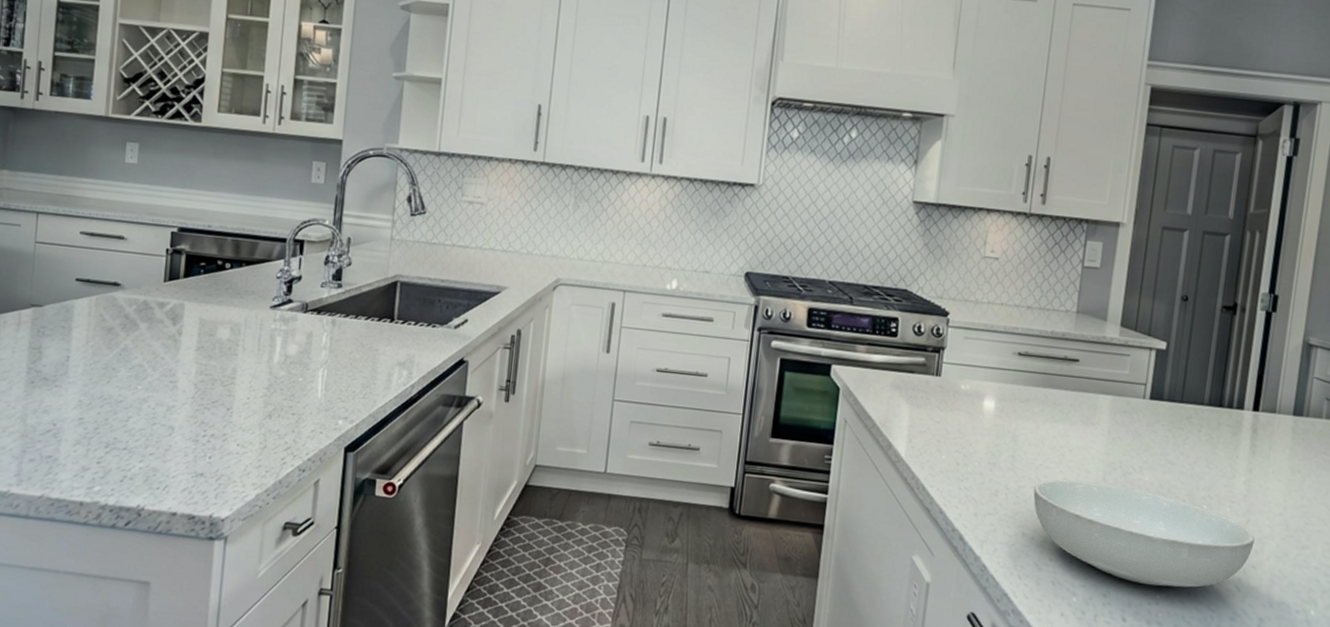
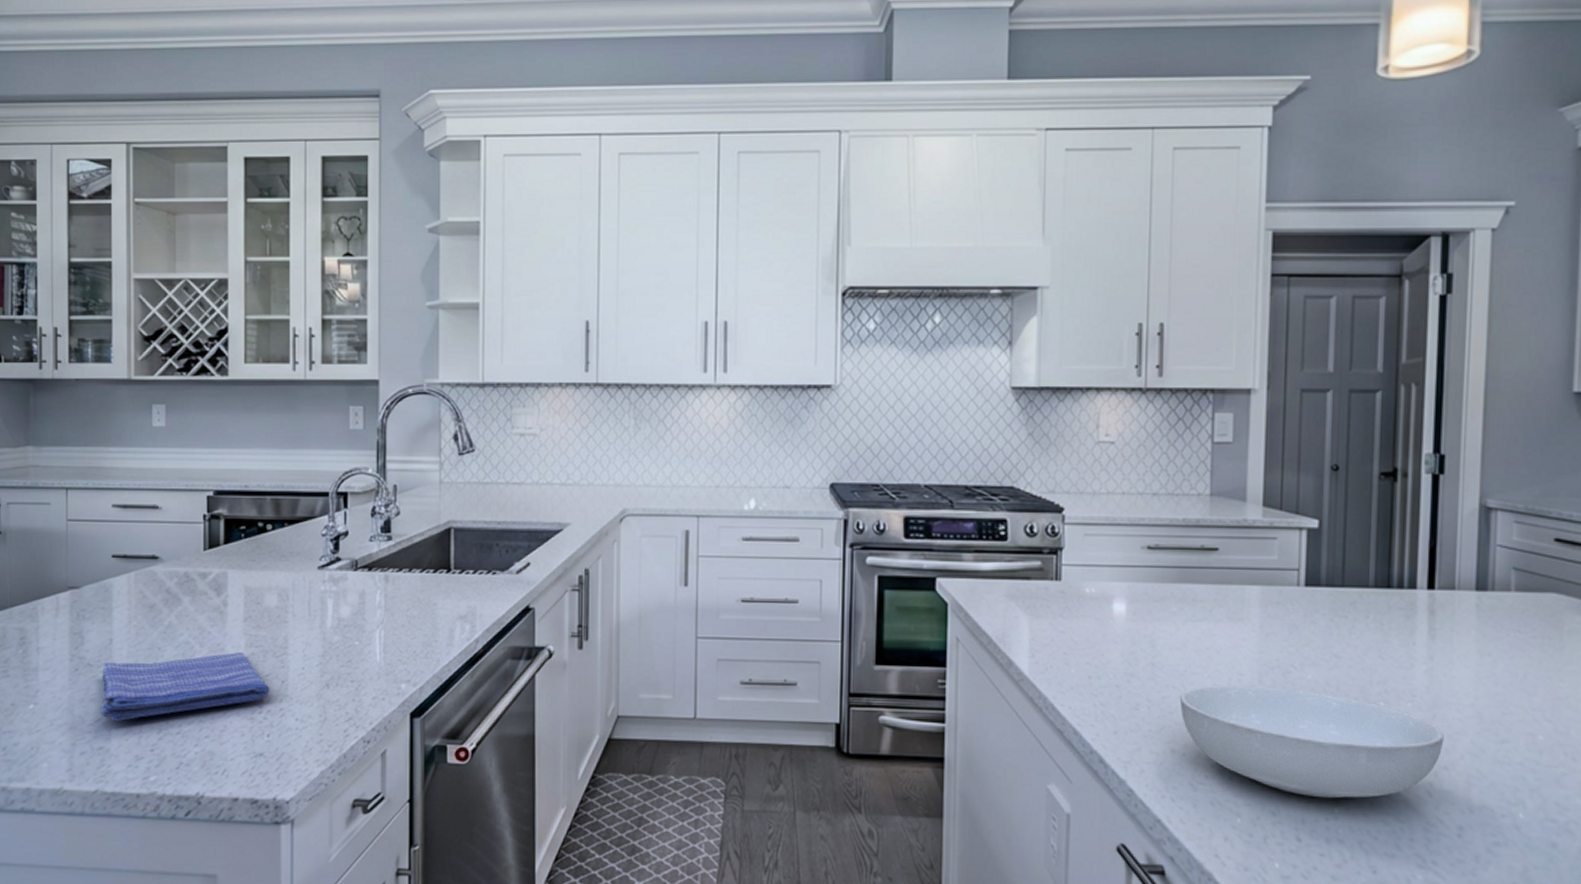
dish towel: none [52,377,215,433] -> present [101,652,270,721]

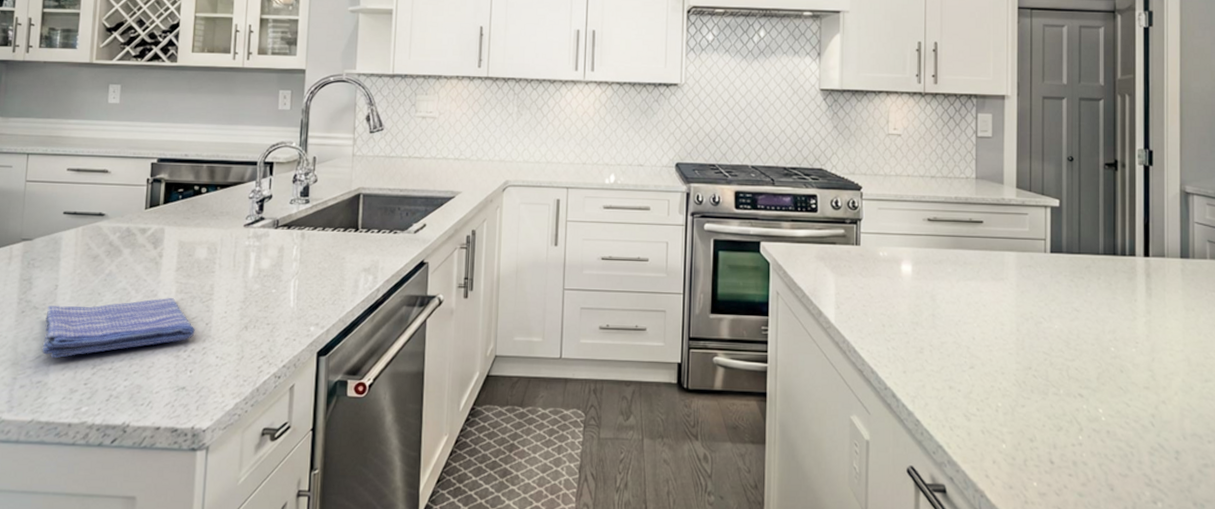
serving bowl: present [1180,685,1444,799] -> none [956,333,1162,428]

